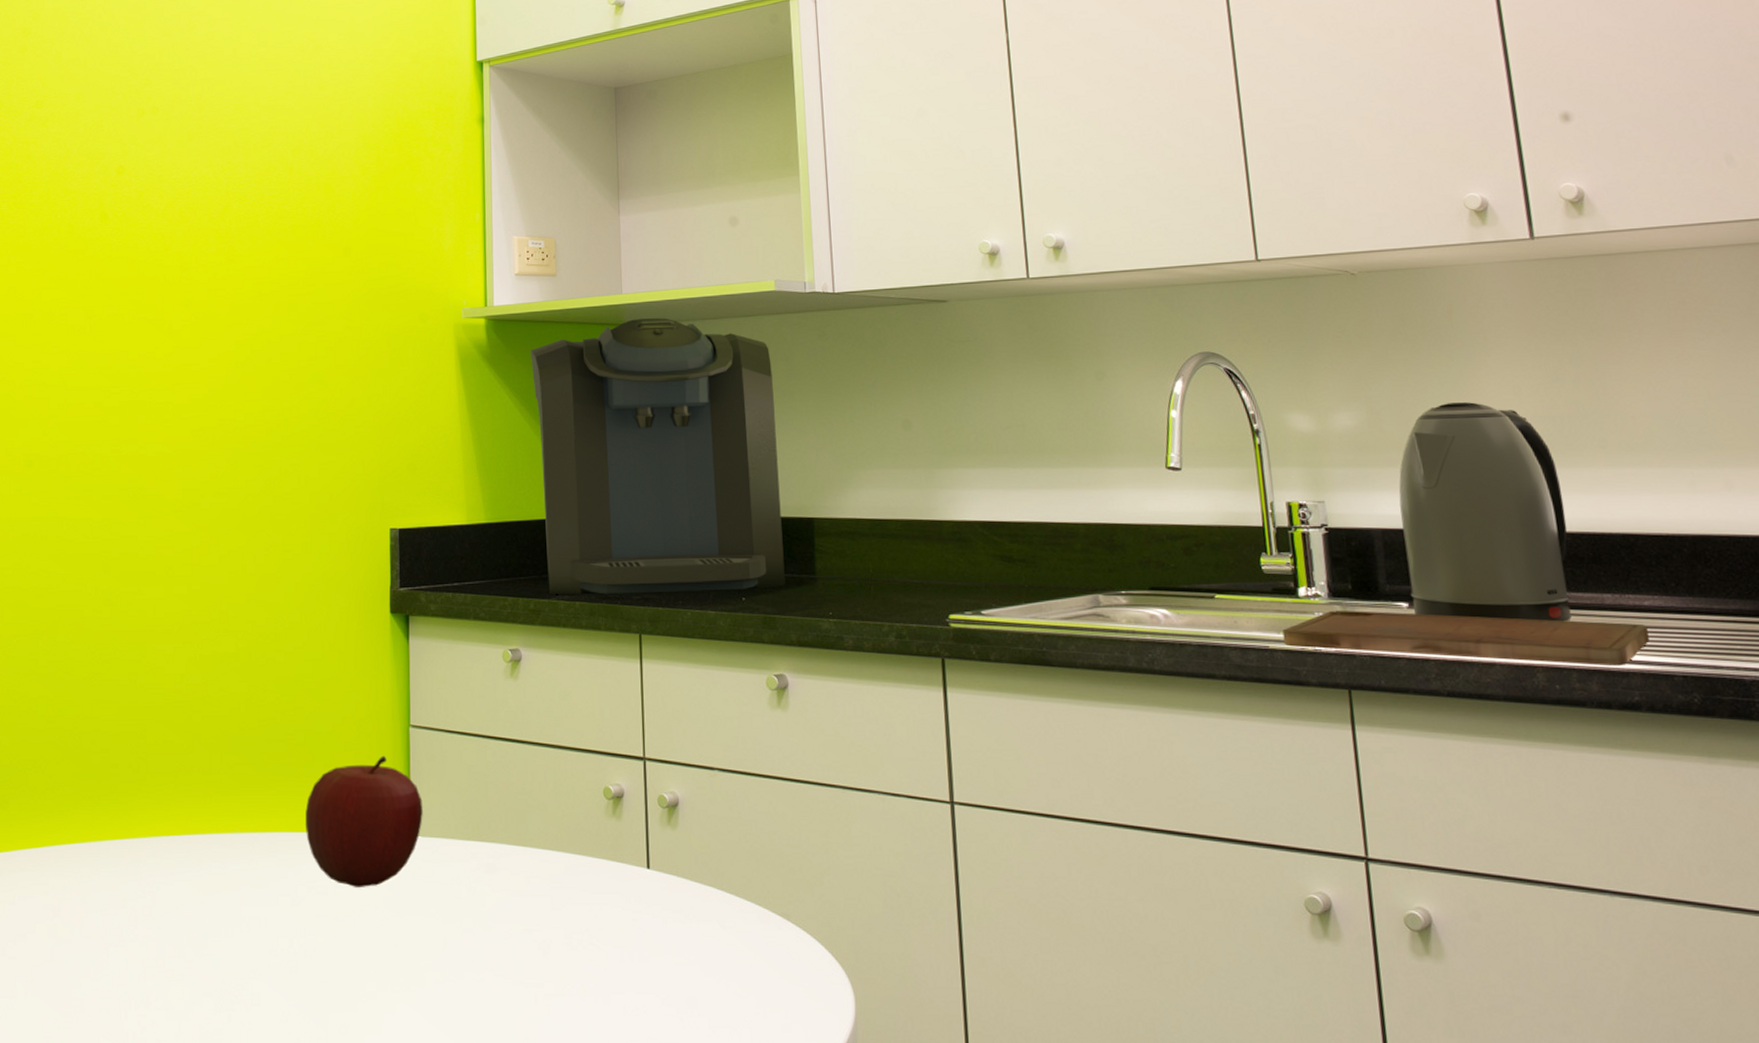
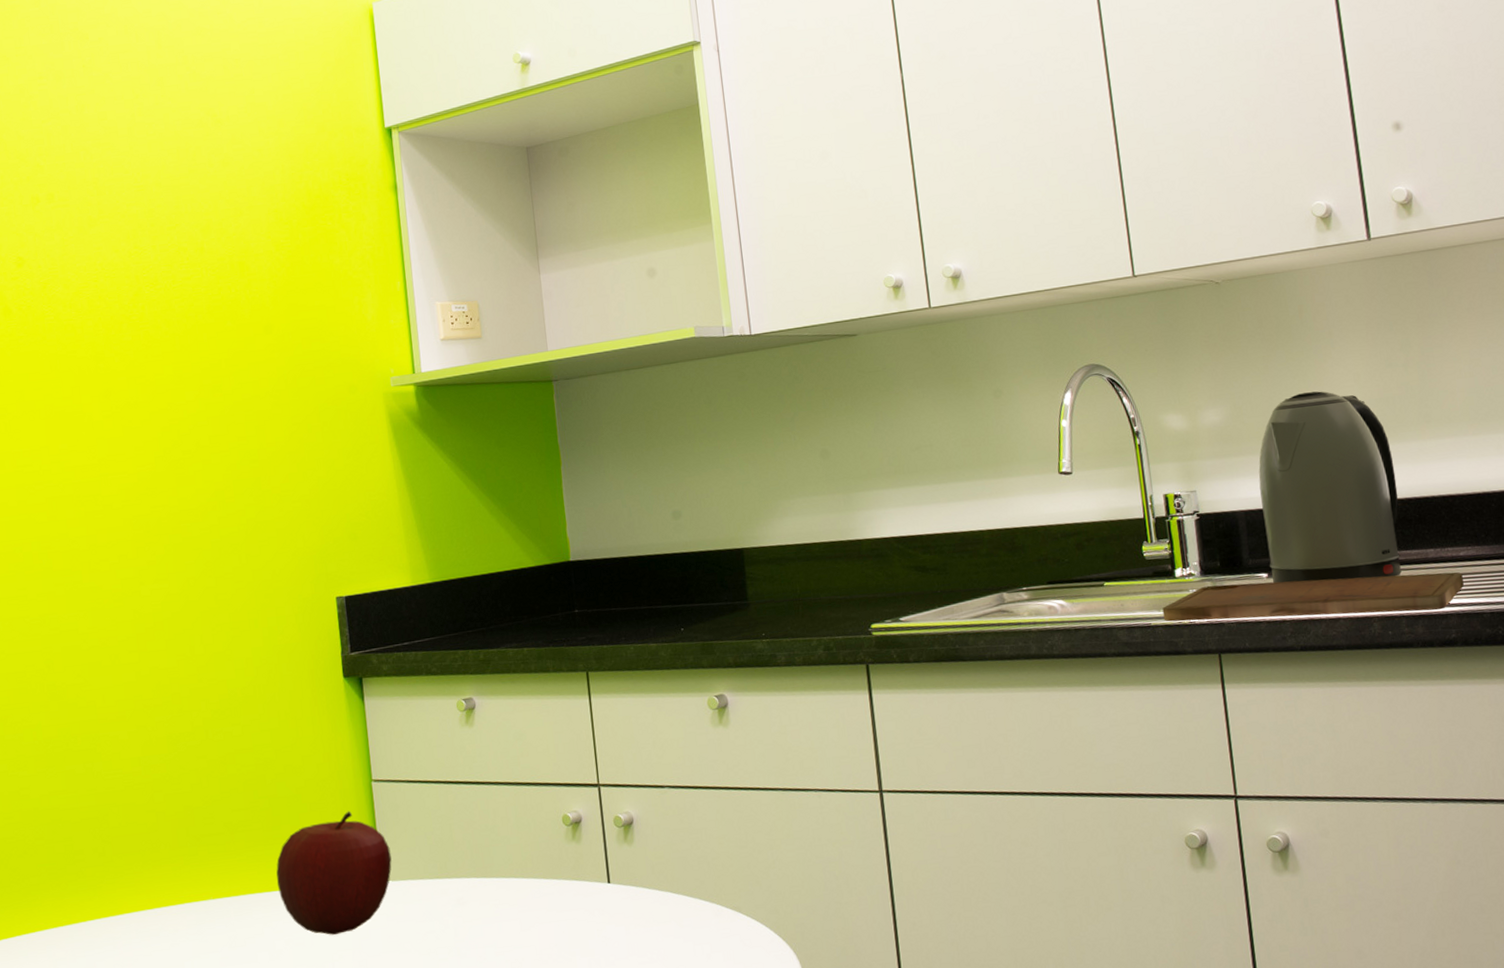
coffee machine: present [530,318,786,595] -> none [461,371,721,644]

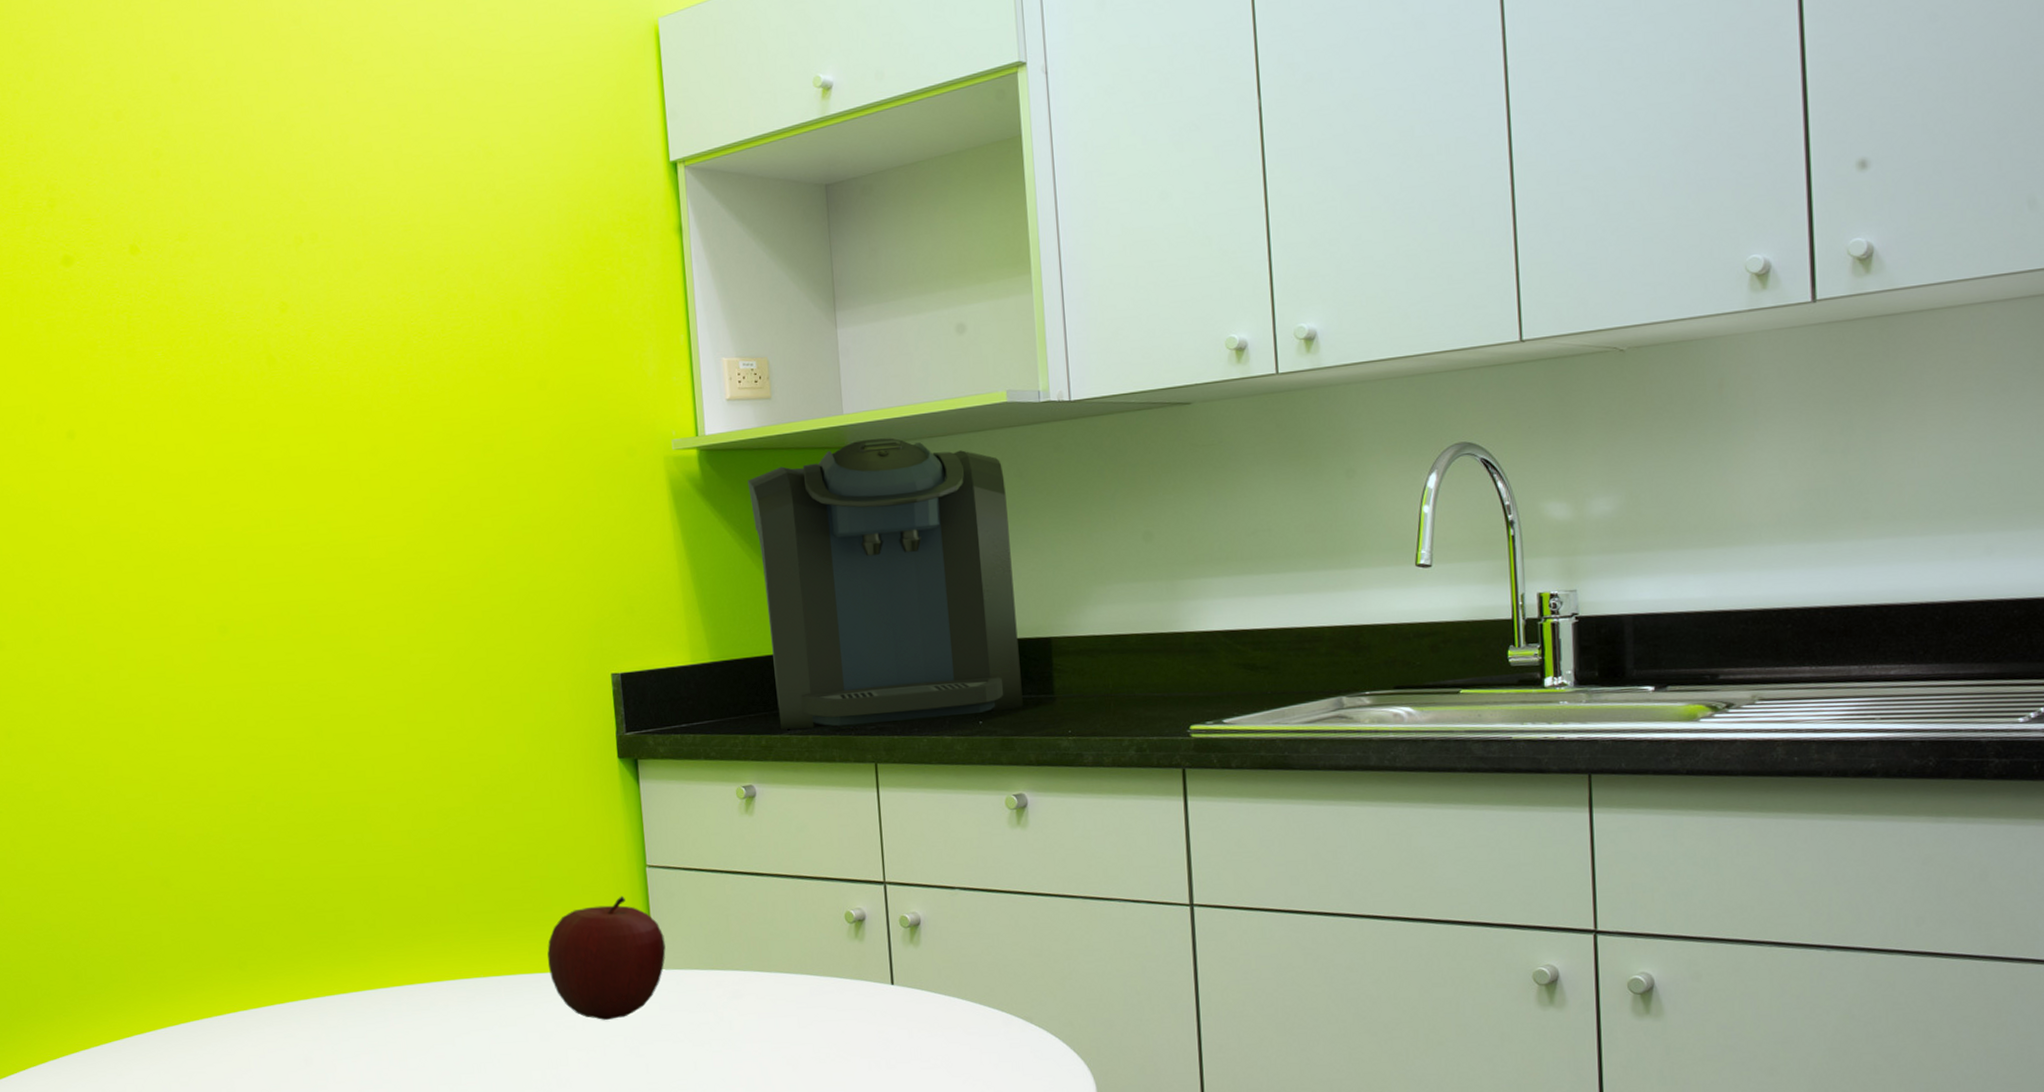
coffee machine: none [461,371,721,644] -> present [747,438,1023,730]
cutting board: present [1162,572,1464,622] -> none [1526,693,1891,737]
kettle: present [1258,391,1402,583] -> none [1652,479,1821,698]

